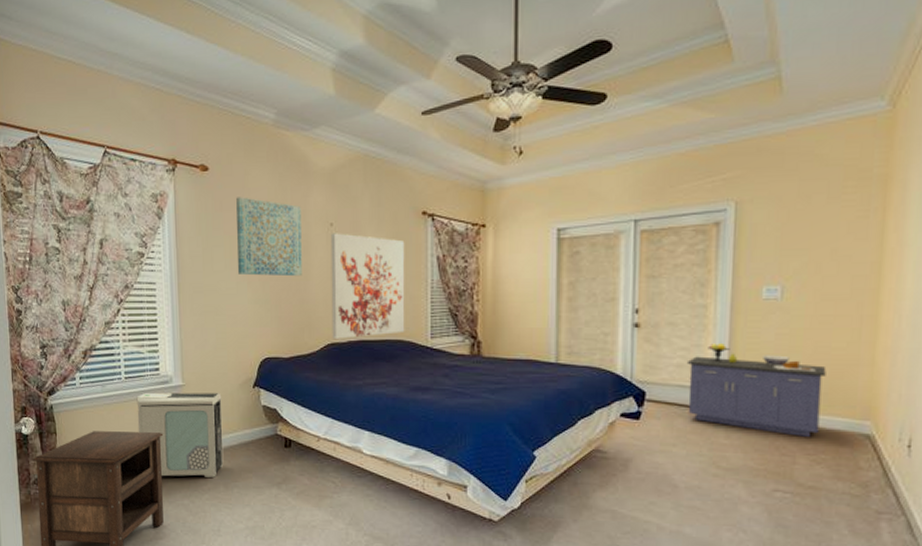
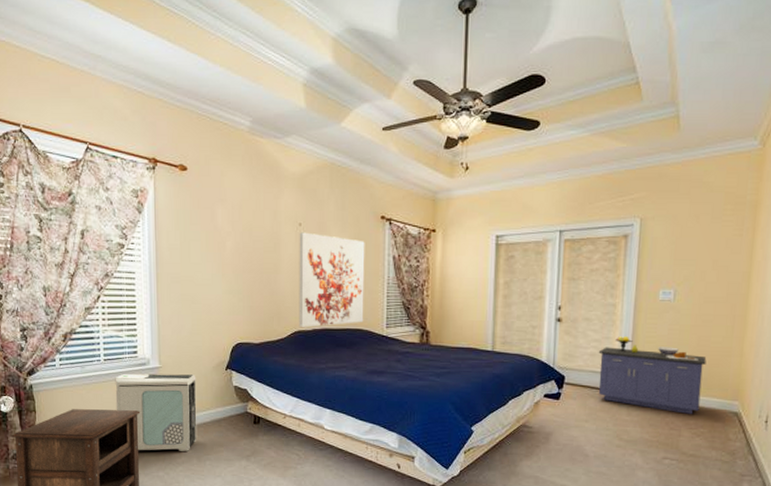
wall art: present [236,197,302,277] -> none [212,196,273,270]

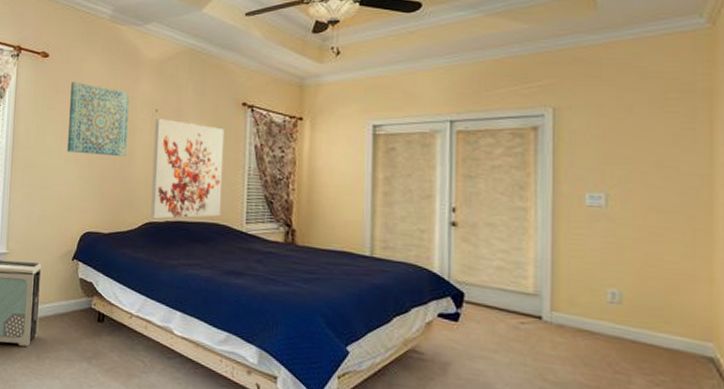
wall art: none [212,196,273,270] -> present [66,82,129,157]
storage cabinet: present [598,335,707,414] -> none [507,247,660,355]

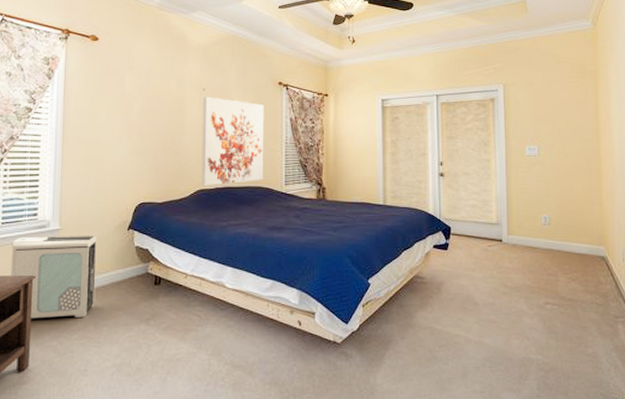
wall art: present [66,82,129,157] -> none [119,63,178,132]

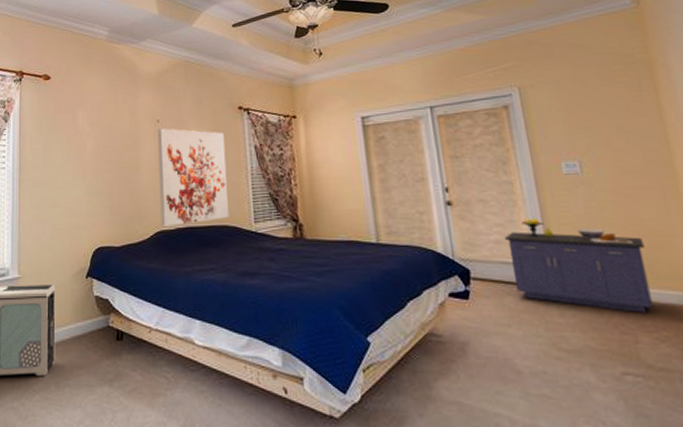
storage cabinet: none [478,188,572,260] -> present [504,217,654,312]

